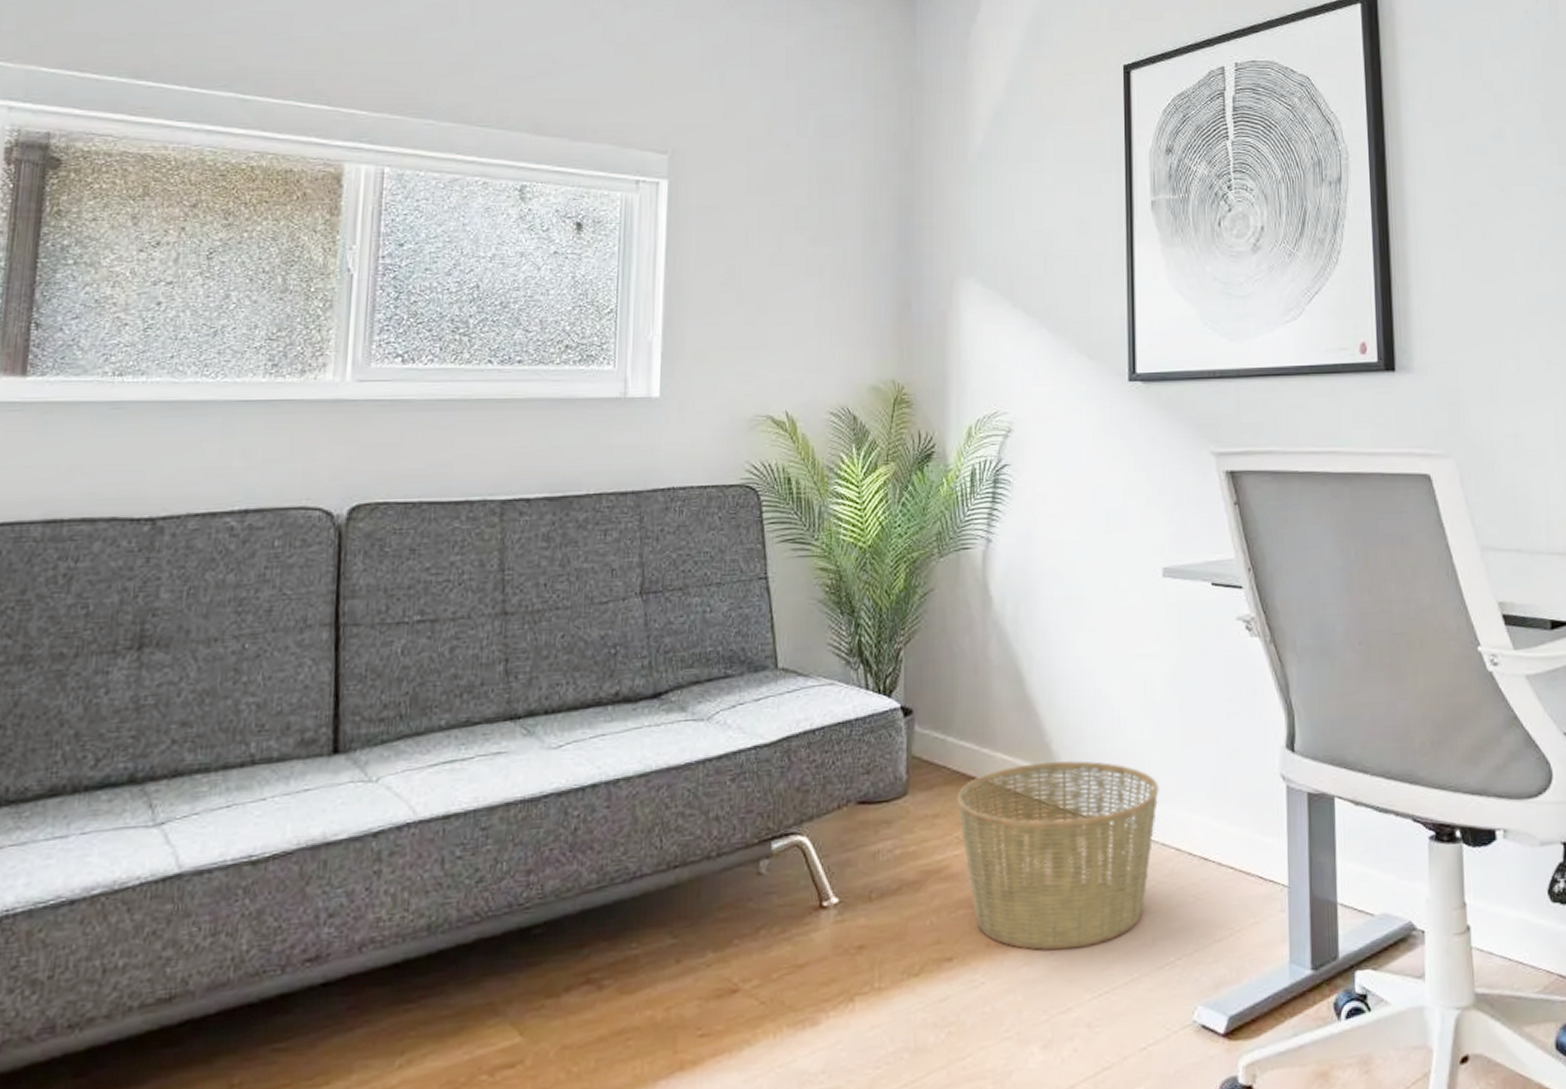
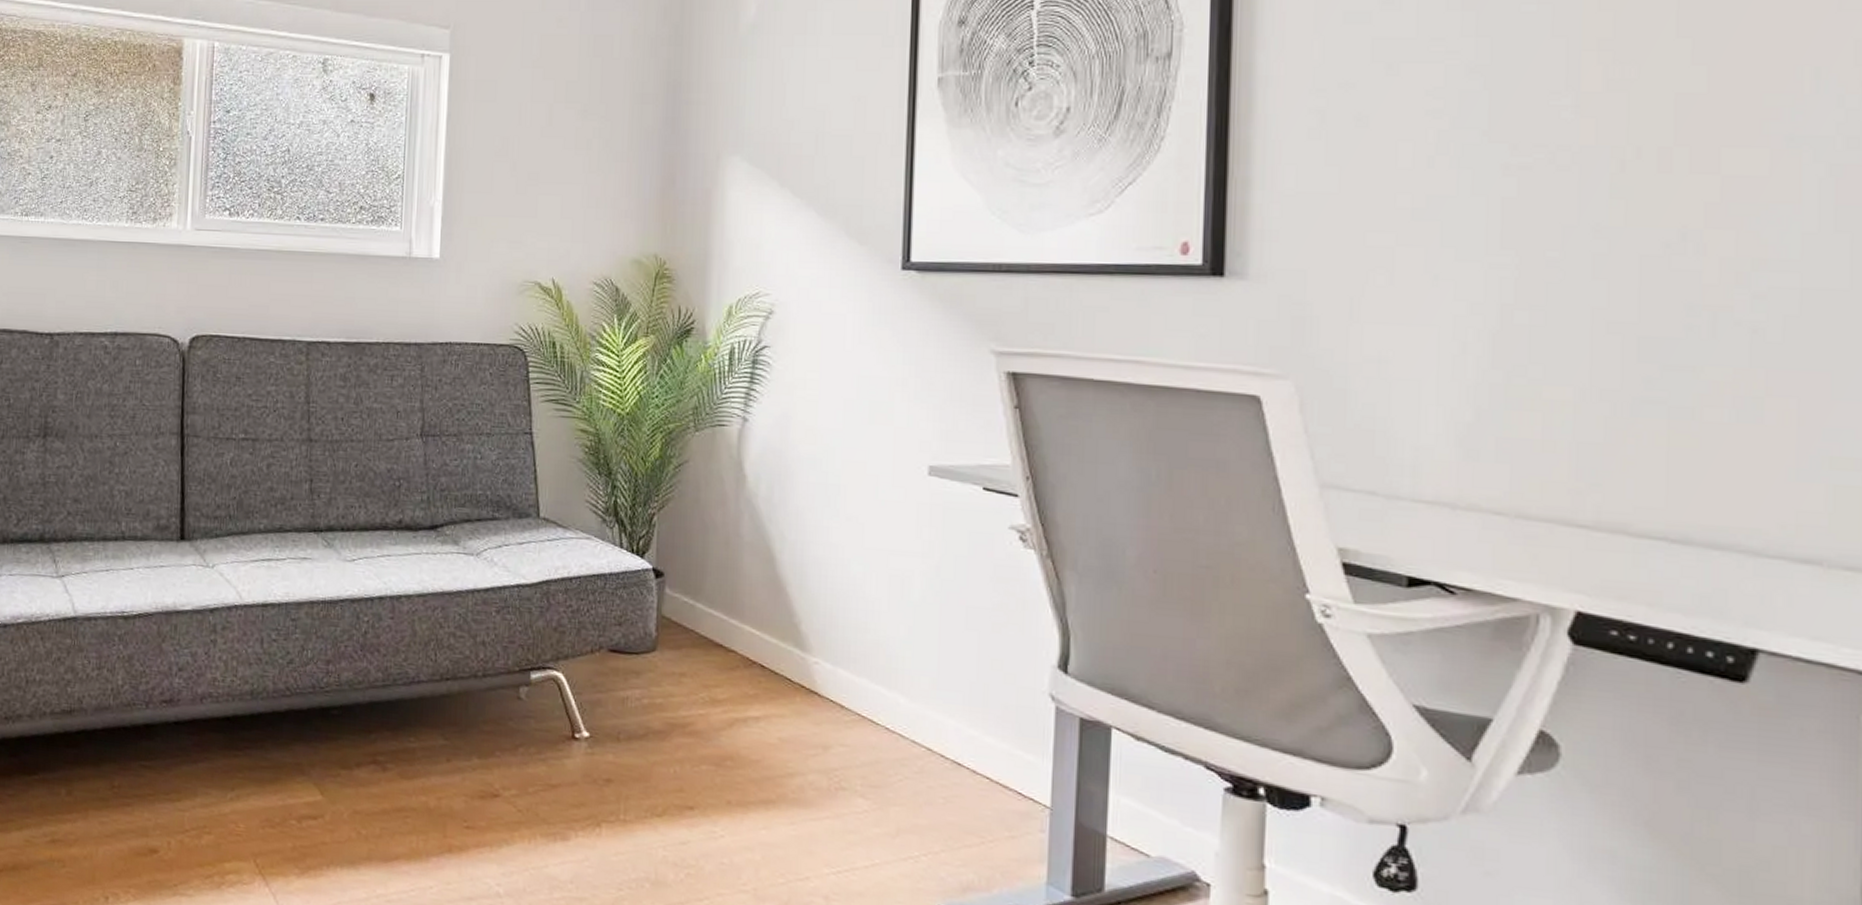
basket: present [957,760,1159,951] -> none [703,640,912,824]

